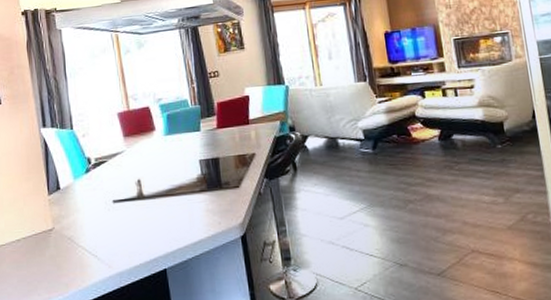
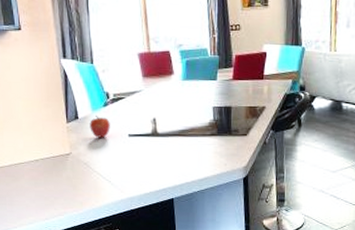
apple: none [72,183,94,208] -> present [89,115,110,138]

